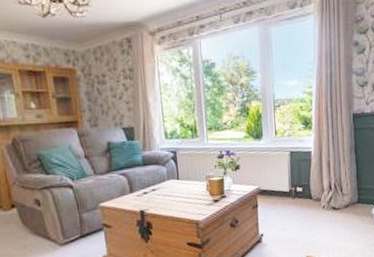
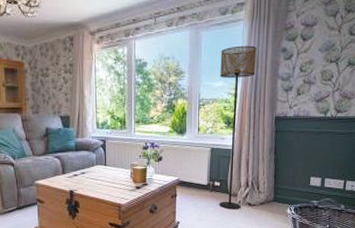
floor lamp: none [292,40,330,216] -> present [219,45,257,210]

